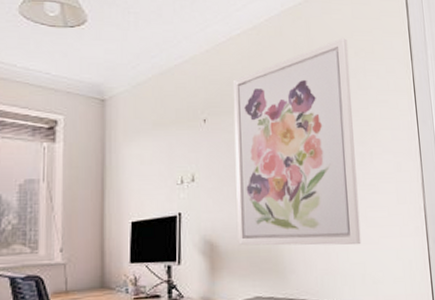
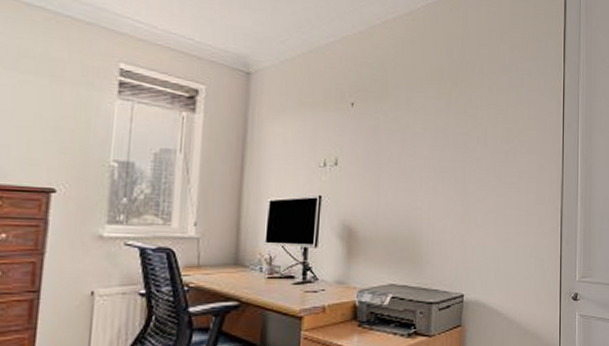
wall art: present [233,38,361,246] -> none [377,33,503,241]

